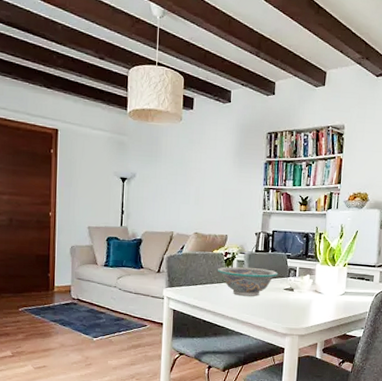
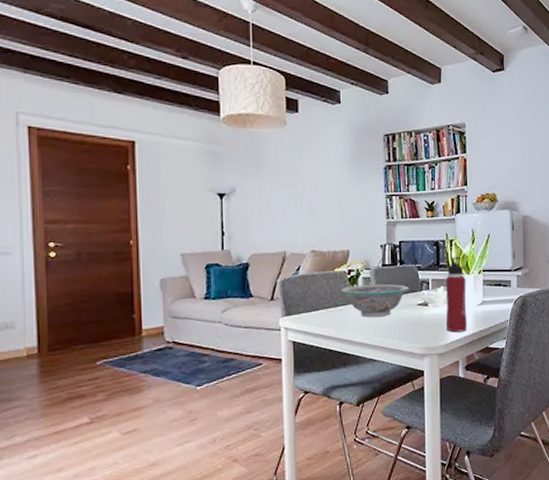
water bottle: none [308,249,331,318] -> present [445,256,467,333]

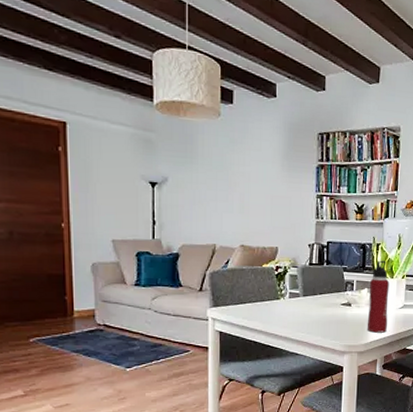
bowl: present [340,284,410,317] -> none [267,281,335,313]

